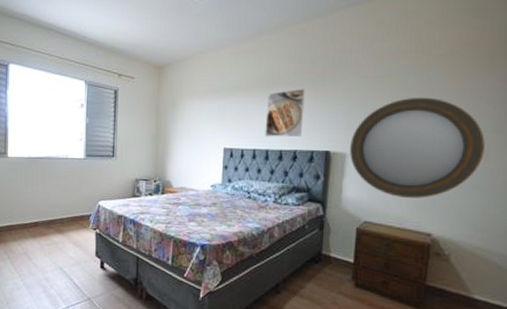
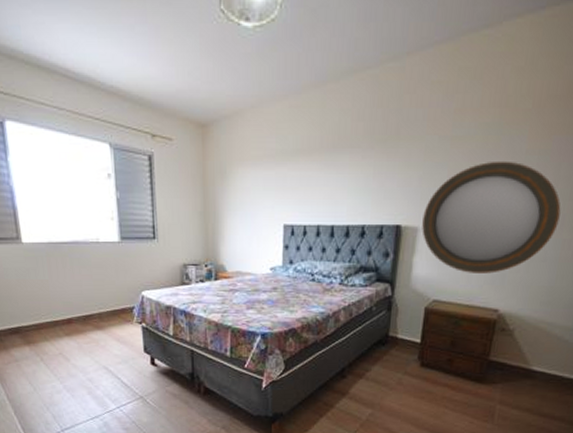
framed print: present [265,89,305,137] -> none [330,152,376,211]

